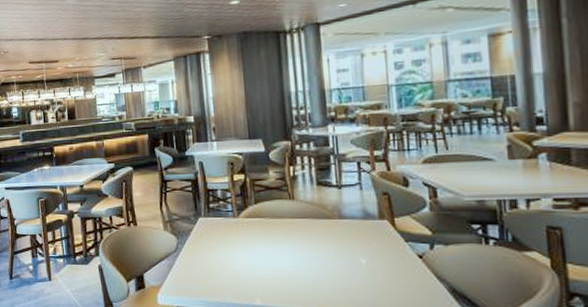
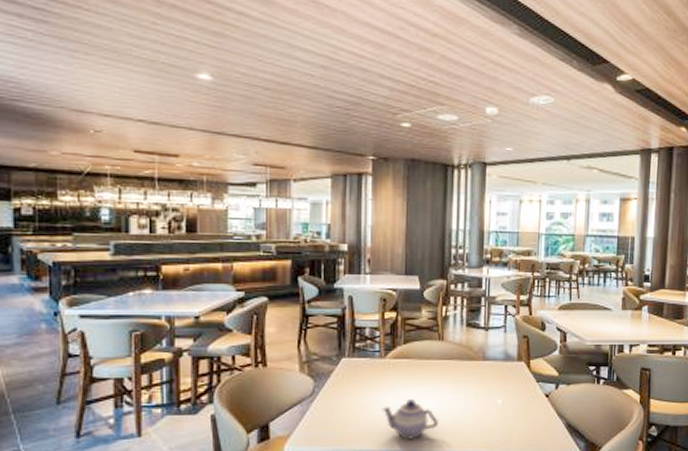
teapot: none [240,257,298,297] -> present [381,399,438,441]

